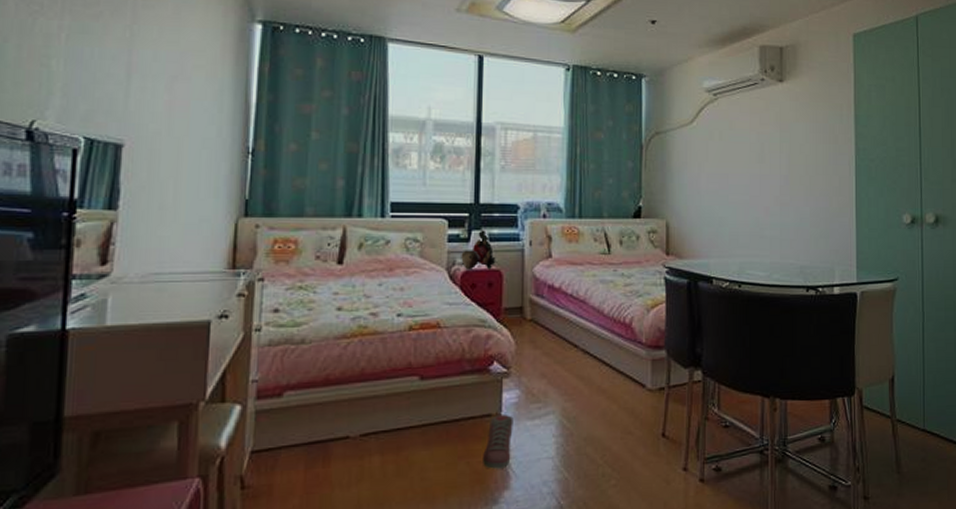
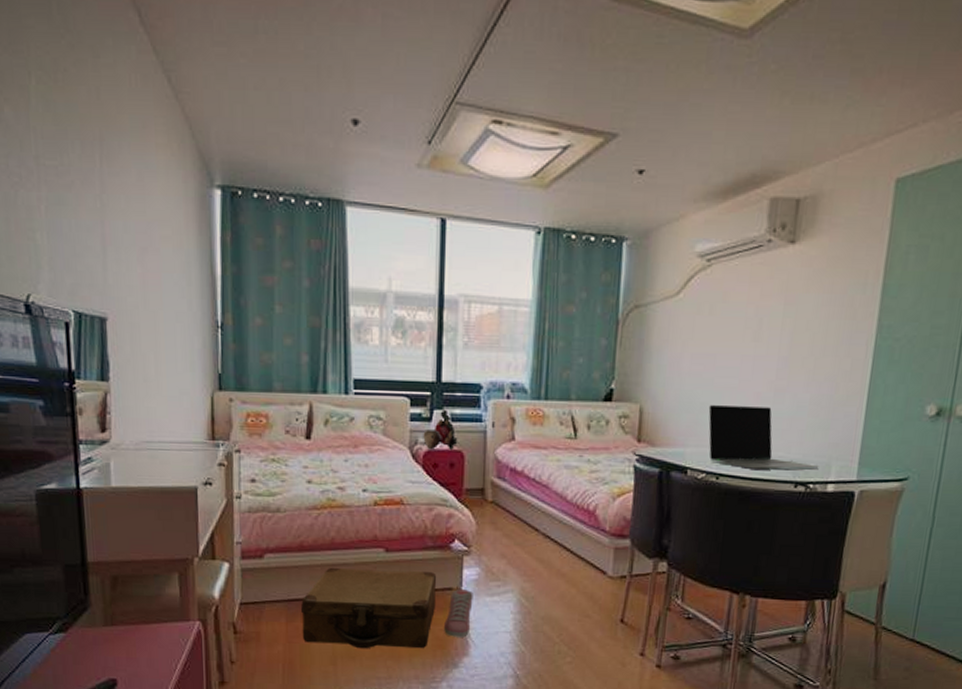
suitcase: none [322,398,475,493] -> present [301,567,437,649]
laptop: none [726,219,825,276] -> present [708,405,819,470]

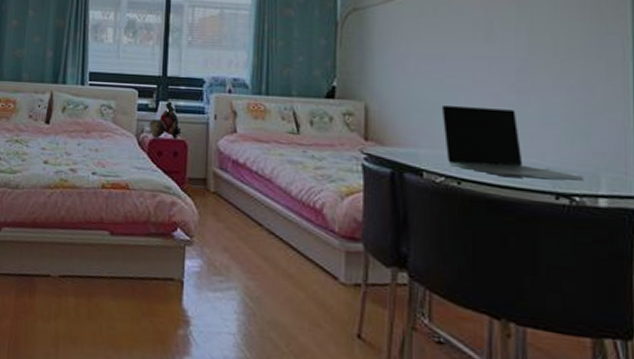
suitcase: present [301,567,437,649] -> none [28,245,159,340]
sneaker: present [444,588,473,638] -> none [165,280,195,334]

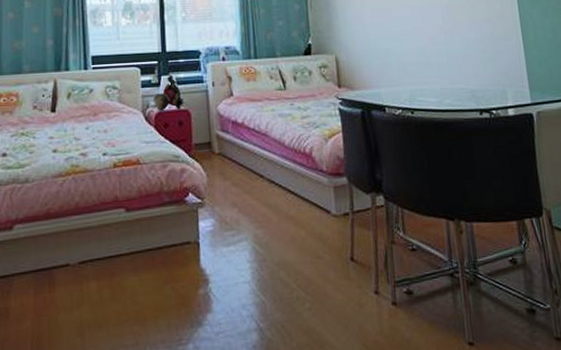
laptop: present [441,106,584,181] -> none [392,47,497,102]

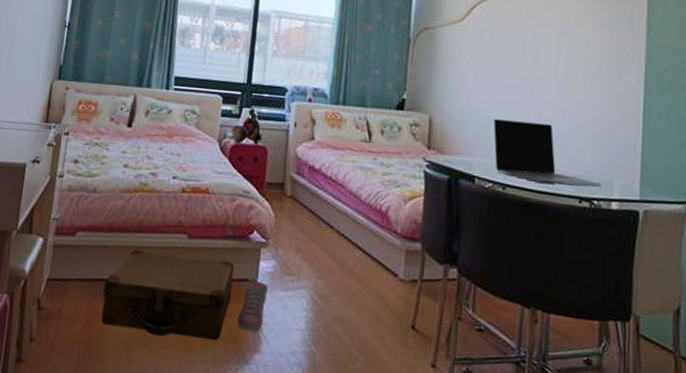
suitcase: none [49,227,177,316] -> present [101,249,234,340]
sneaker: none [186,241,211,293] -> present [237,280,268,332]
laptop: none [392,47,497,102] -> present [493,119,602,187]

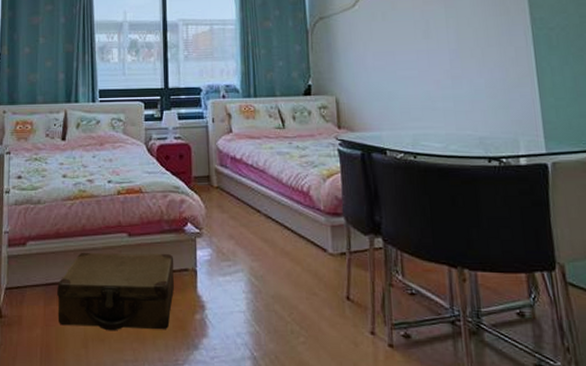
teddy bear: present [231,108,263,145] -> none [156,110,185,144]
sneaker: present [237,280,268,332] -> none [183,269,208,318]
laptop: present [493,119,602,187] -> none [396,92,508,147]

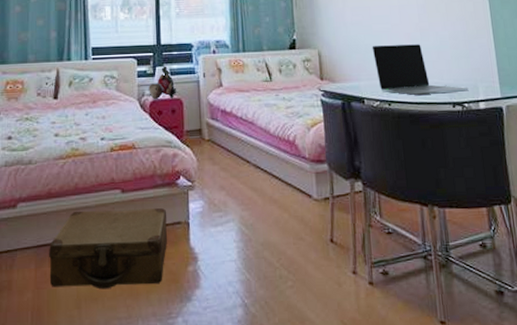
teddy bear: none [156,110,185,144] -> present [149,66,177,100]
laptop: none [396,92,508,147] -> present [372,44,469,95]

